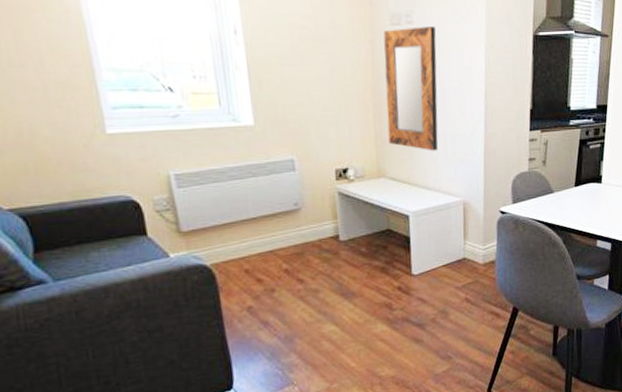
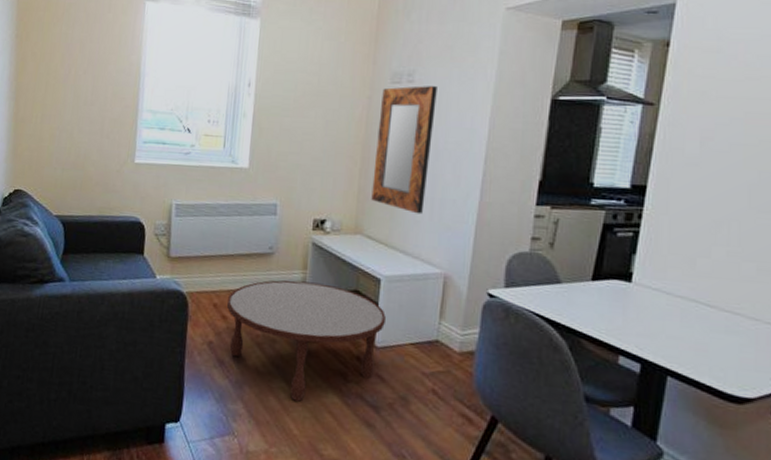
coffee table: none [259,229,419,339] -> present [227,280,386,402]

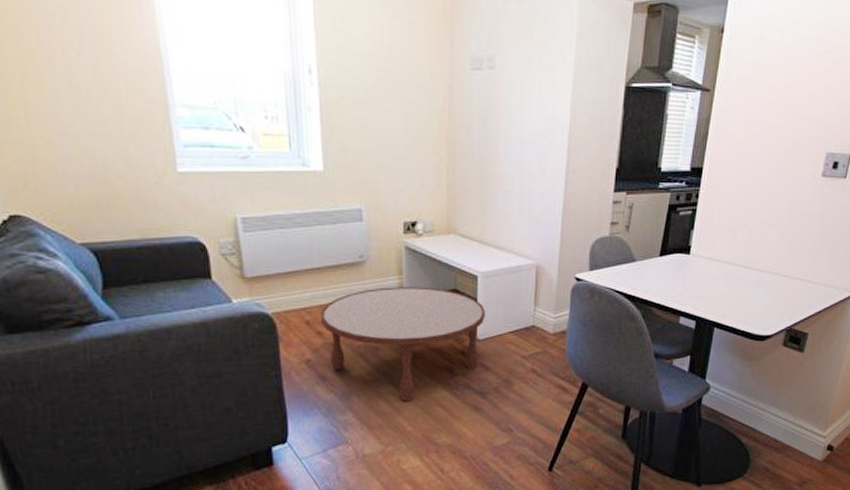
home mirror: present [371,86,437,215] -> none [461,72,519,209]

